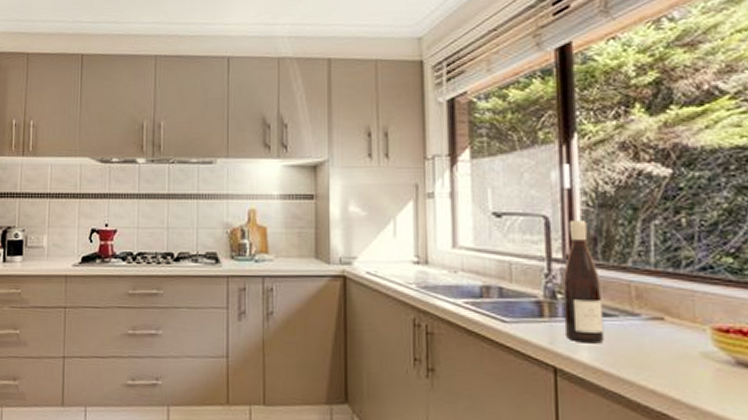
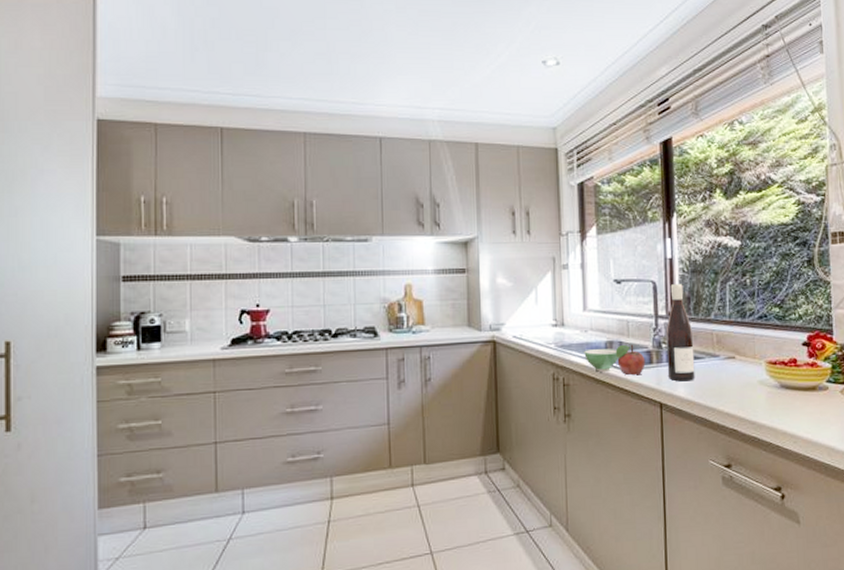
bowl: none [453,293,497,323] -> present [584,348,618,373]
fruit: none [493,291,534,330] -> present [615,344,646,376]

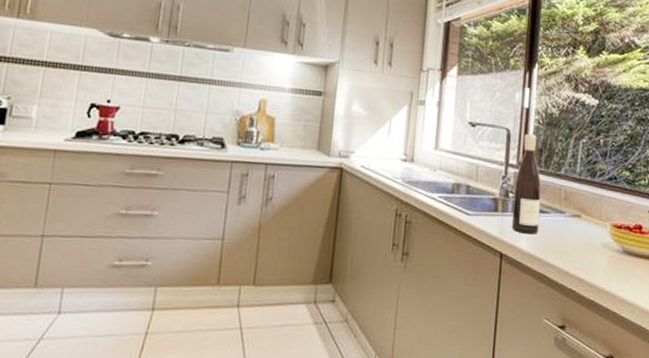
bowl: present [584,348,618,373] -> none [430,188,464,215]
fruit: present [615,344,646,376] -> none [461,189,491,222]

